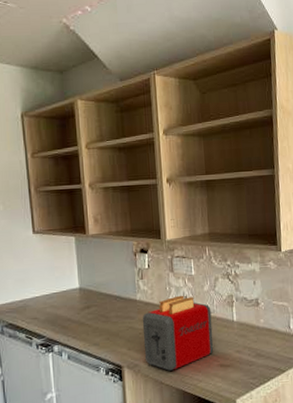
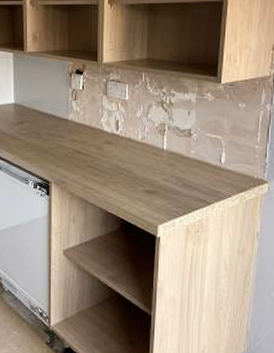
toaster: present [142,295,214,371] -> none [72,119,142,191]

